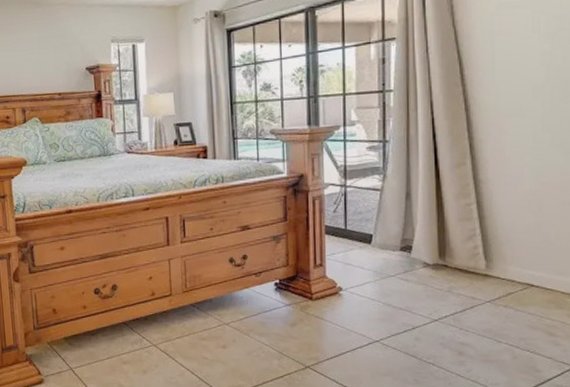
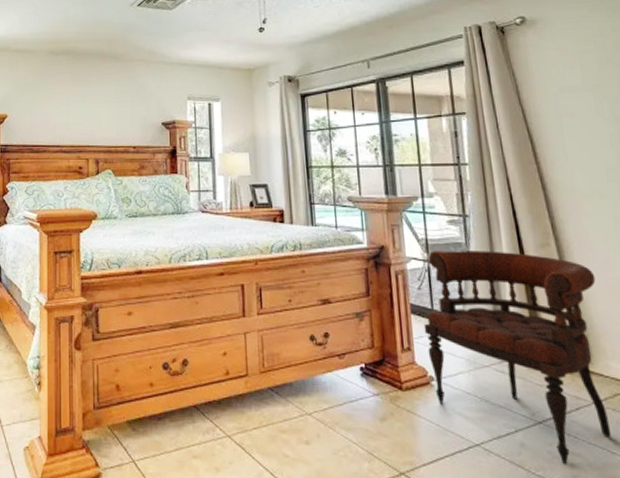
armchair: none [336,173,506,354] -> present [423,250,612,465]

